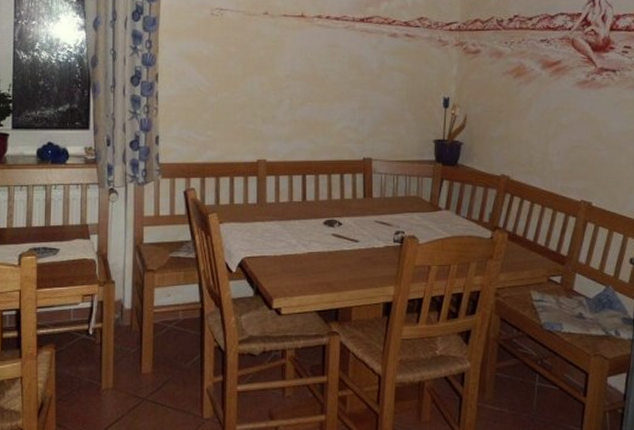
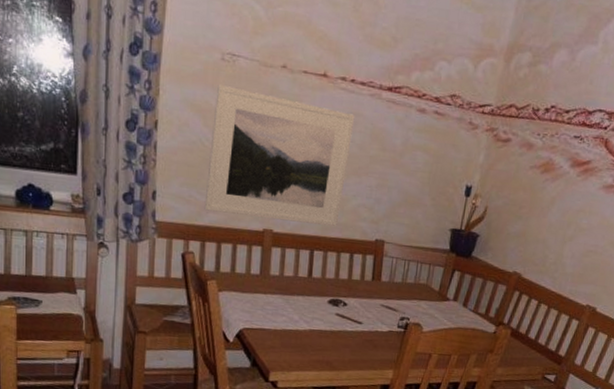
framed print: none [202,35,333,151] -> present [204,84,355,228]

